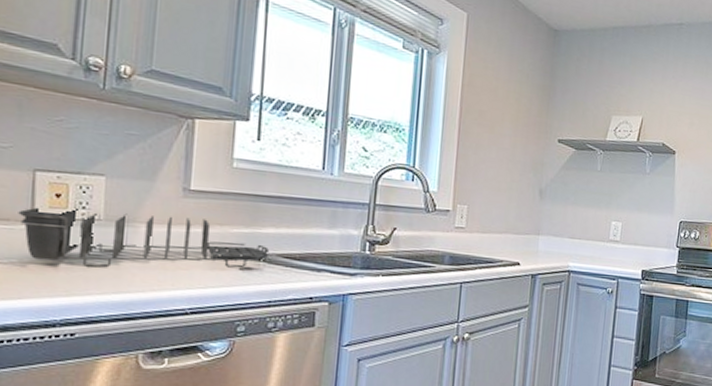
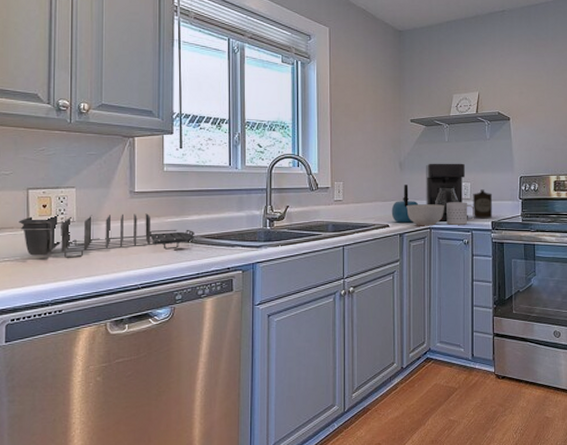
kettle: none [524,217,559,263] -> present [391,185,419,223]
bowl: none [542,240,589,269] -> present [406,204,444,226]
coffee maker: none [567,194,619,266] -> present [426,163,469,221]
mug: none [589,242,624,271] -> present [446,202,475,225]
canister: none [621,231,647,267] -> present [473,189,493,219]

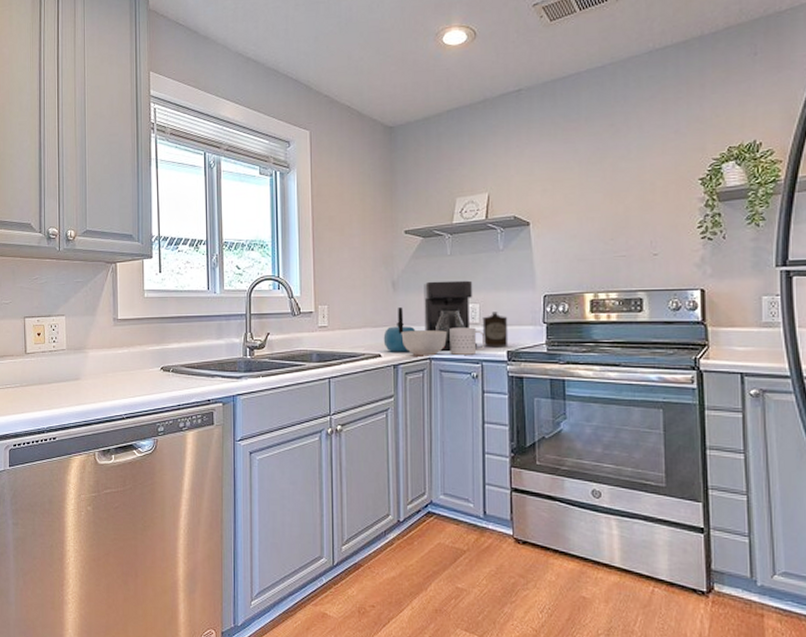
dish rack: present [19,212,194,259] -> none [18,340,175,387]

